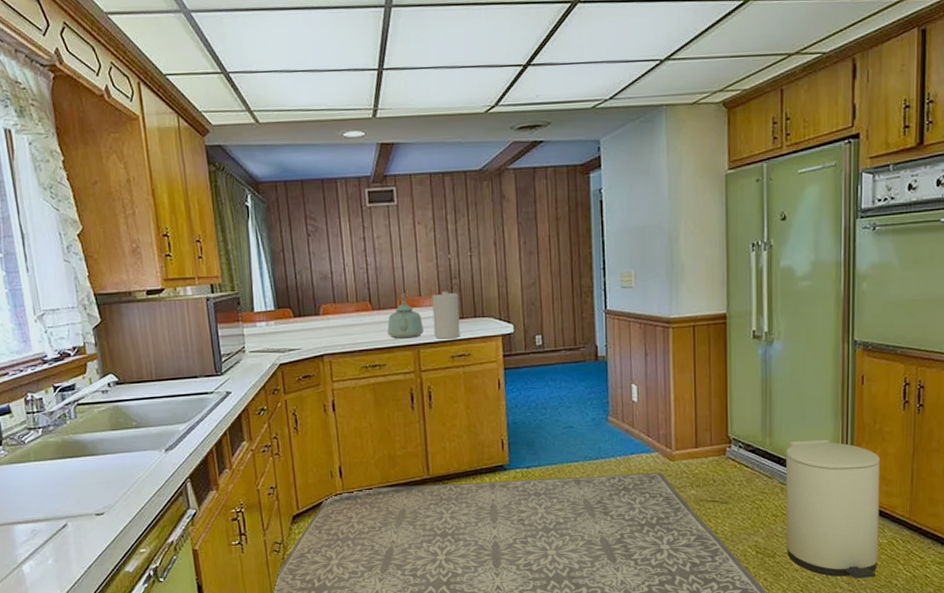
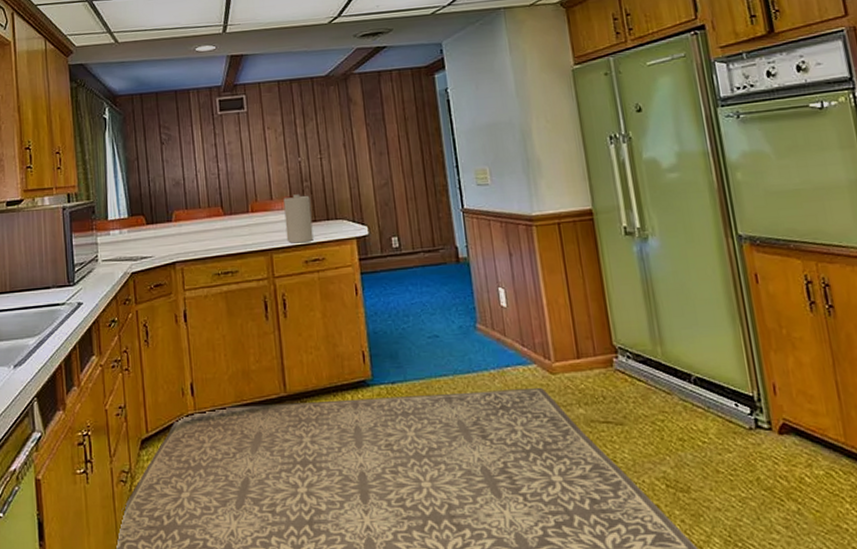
kettle: present [387,293,424,339] -> none [239,197,277,244]
pedal bin: present [786,439,881,578] -> none [682,347,820,521]

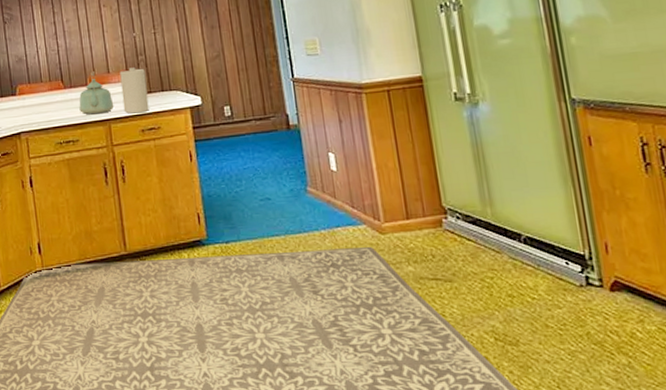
kettle: none [239,197,277,244] -> present [79,71,114,115]

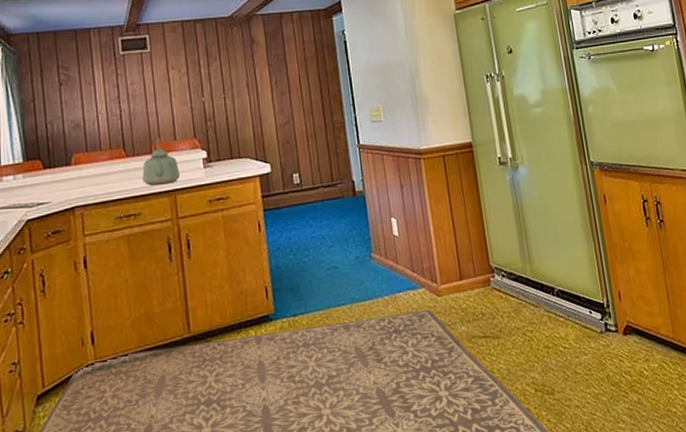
paper towel holder: present [120,67,149,114] -> none [187,134,218,184]

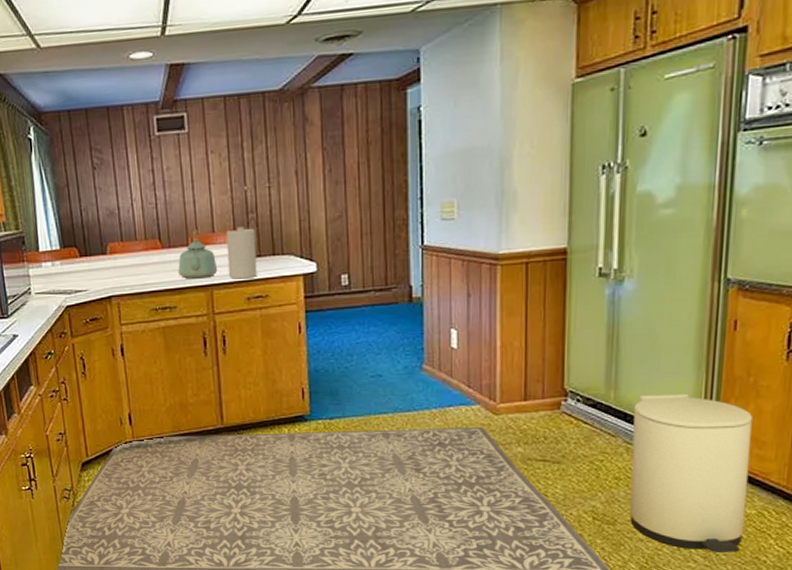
paper towel holder: none [187,134,218,184] -> present [226,227,257,280]
pedal bin: none [547,261,655,410] -> present [629,393,754,552]

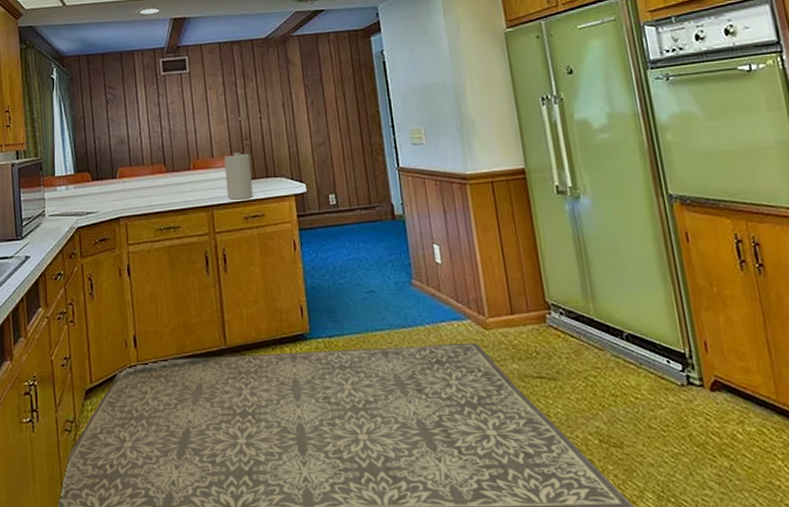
kettle: present [178,230,218,279] -> none [181,155,218,200]
pedal bin: present [629,393,754,552] -> none [614,304,752,477]

